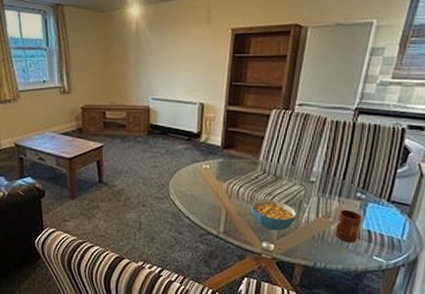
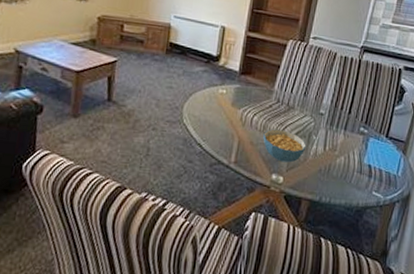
mug: present [335,209,362,243] -> none [340,143,364,178]

